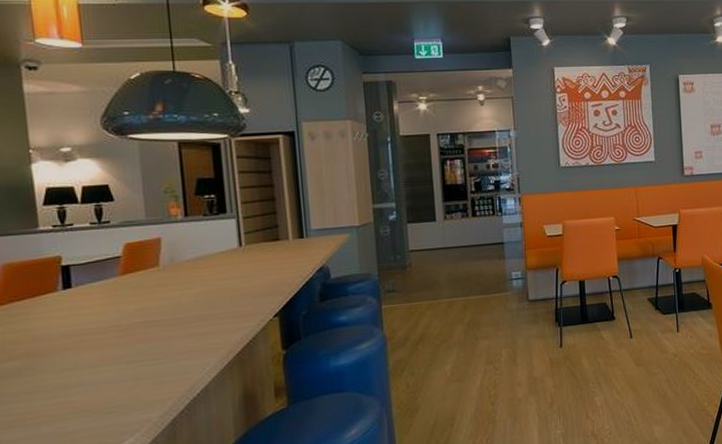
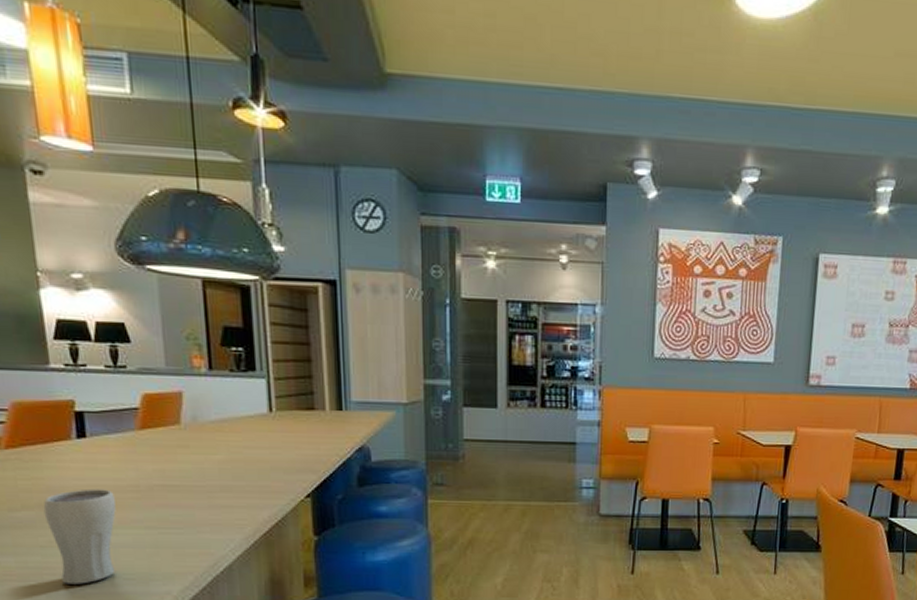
drinking glass: none [29,332,99,425] -> present [43,489,116,584]

